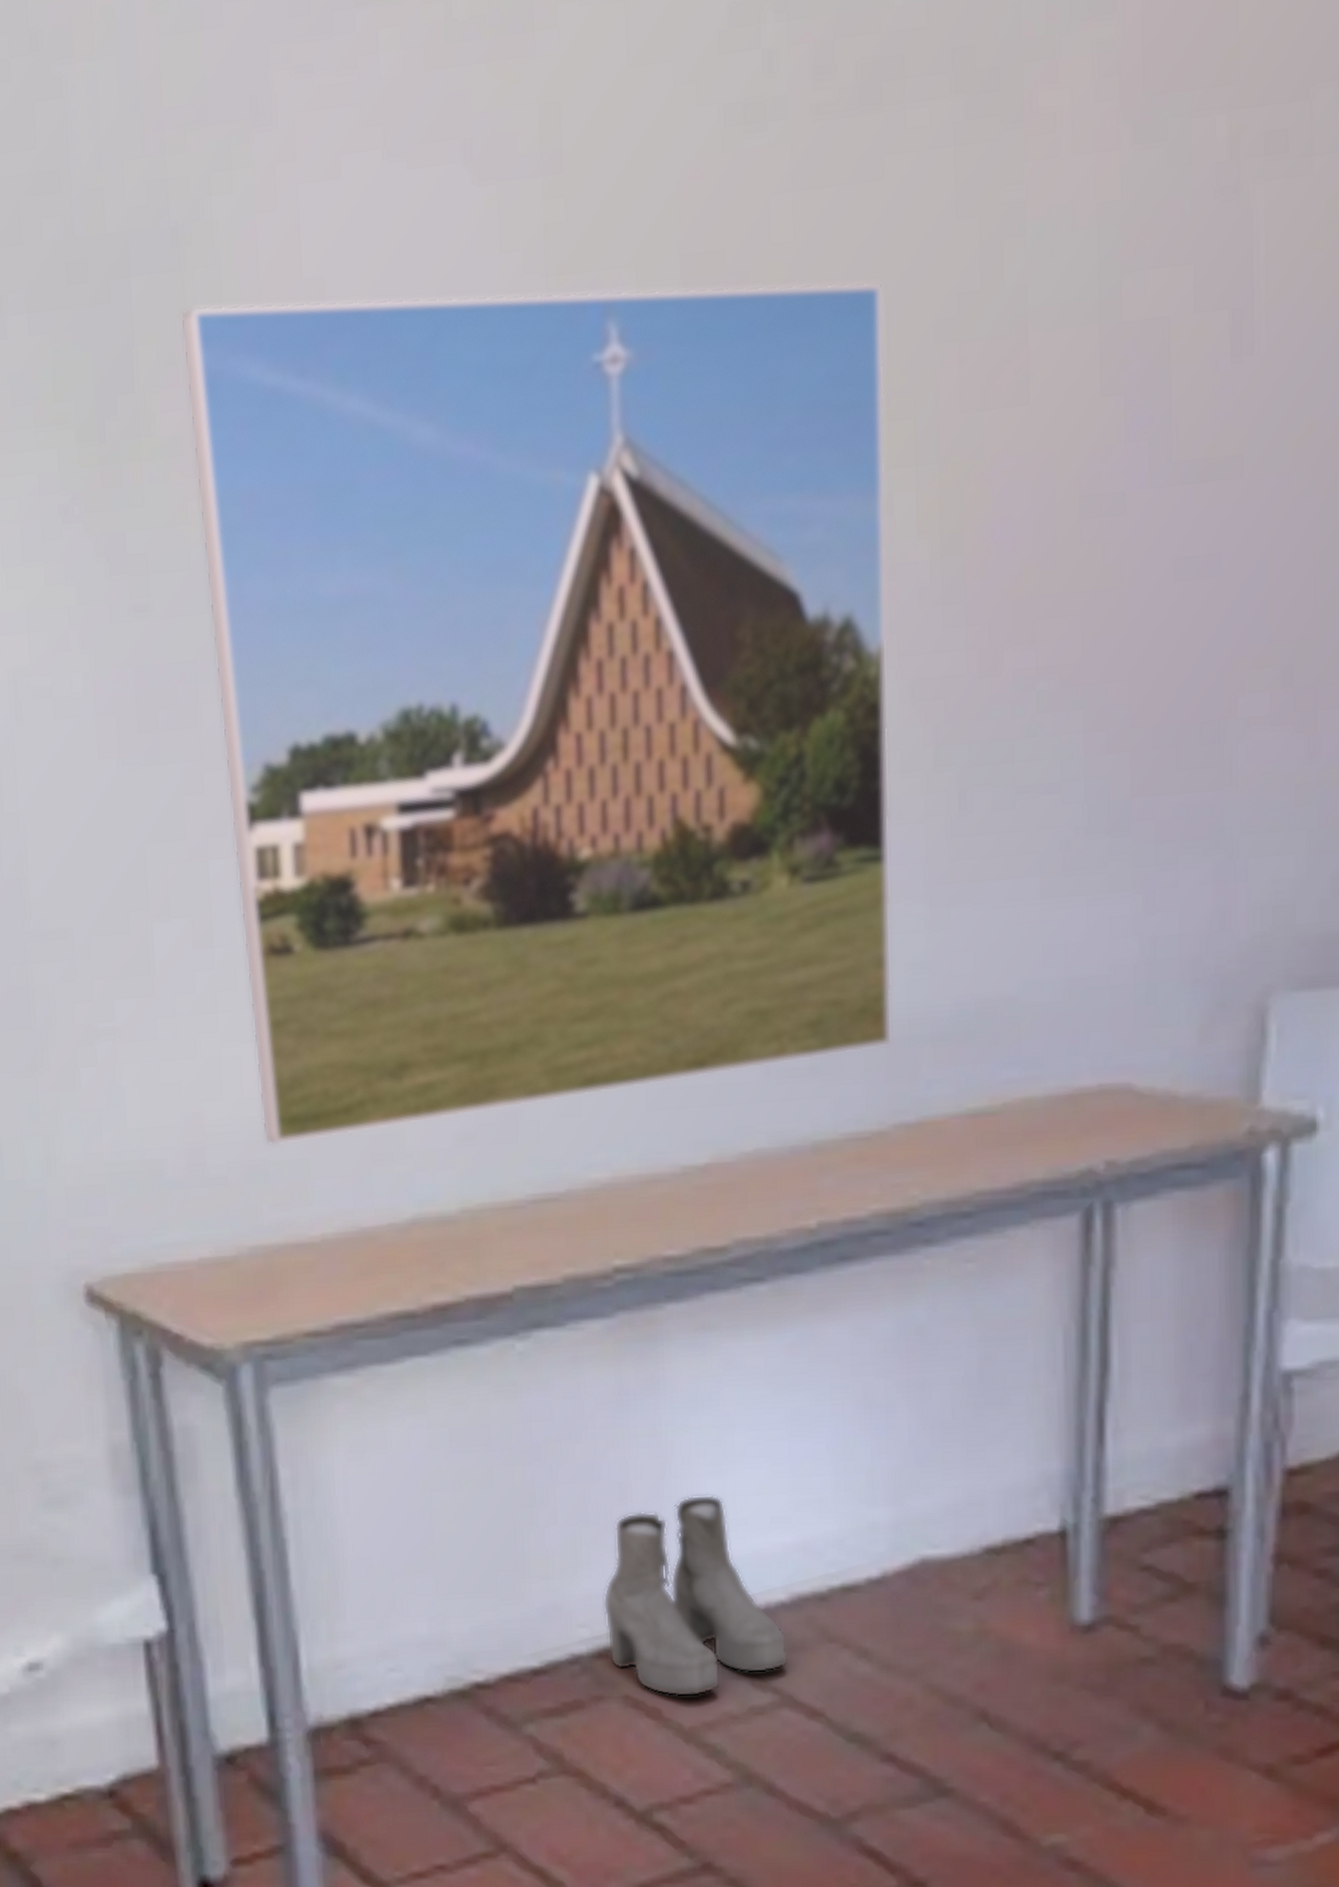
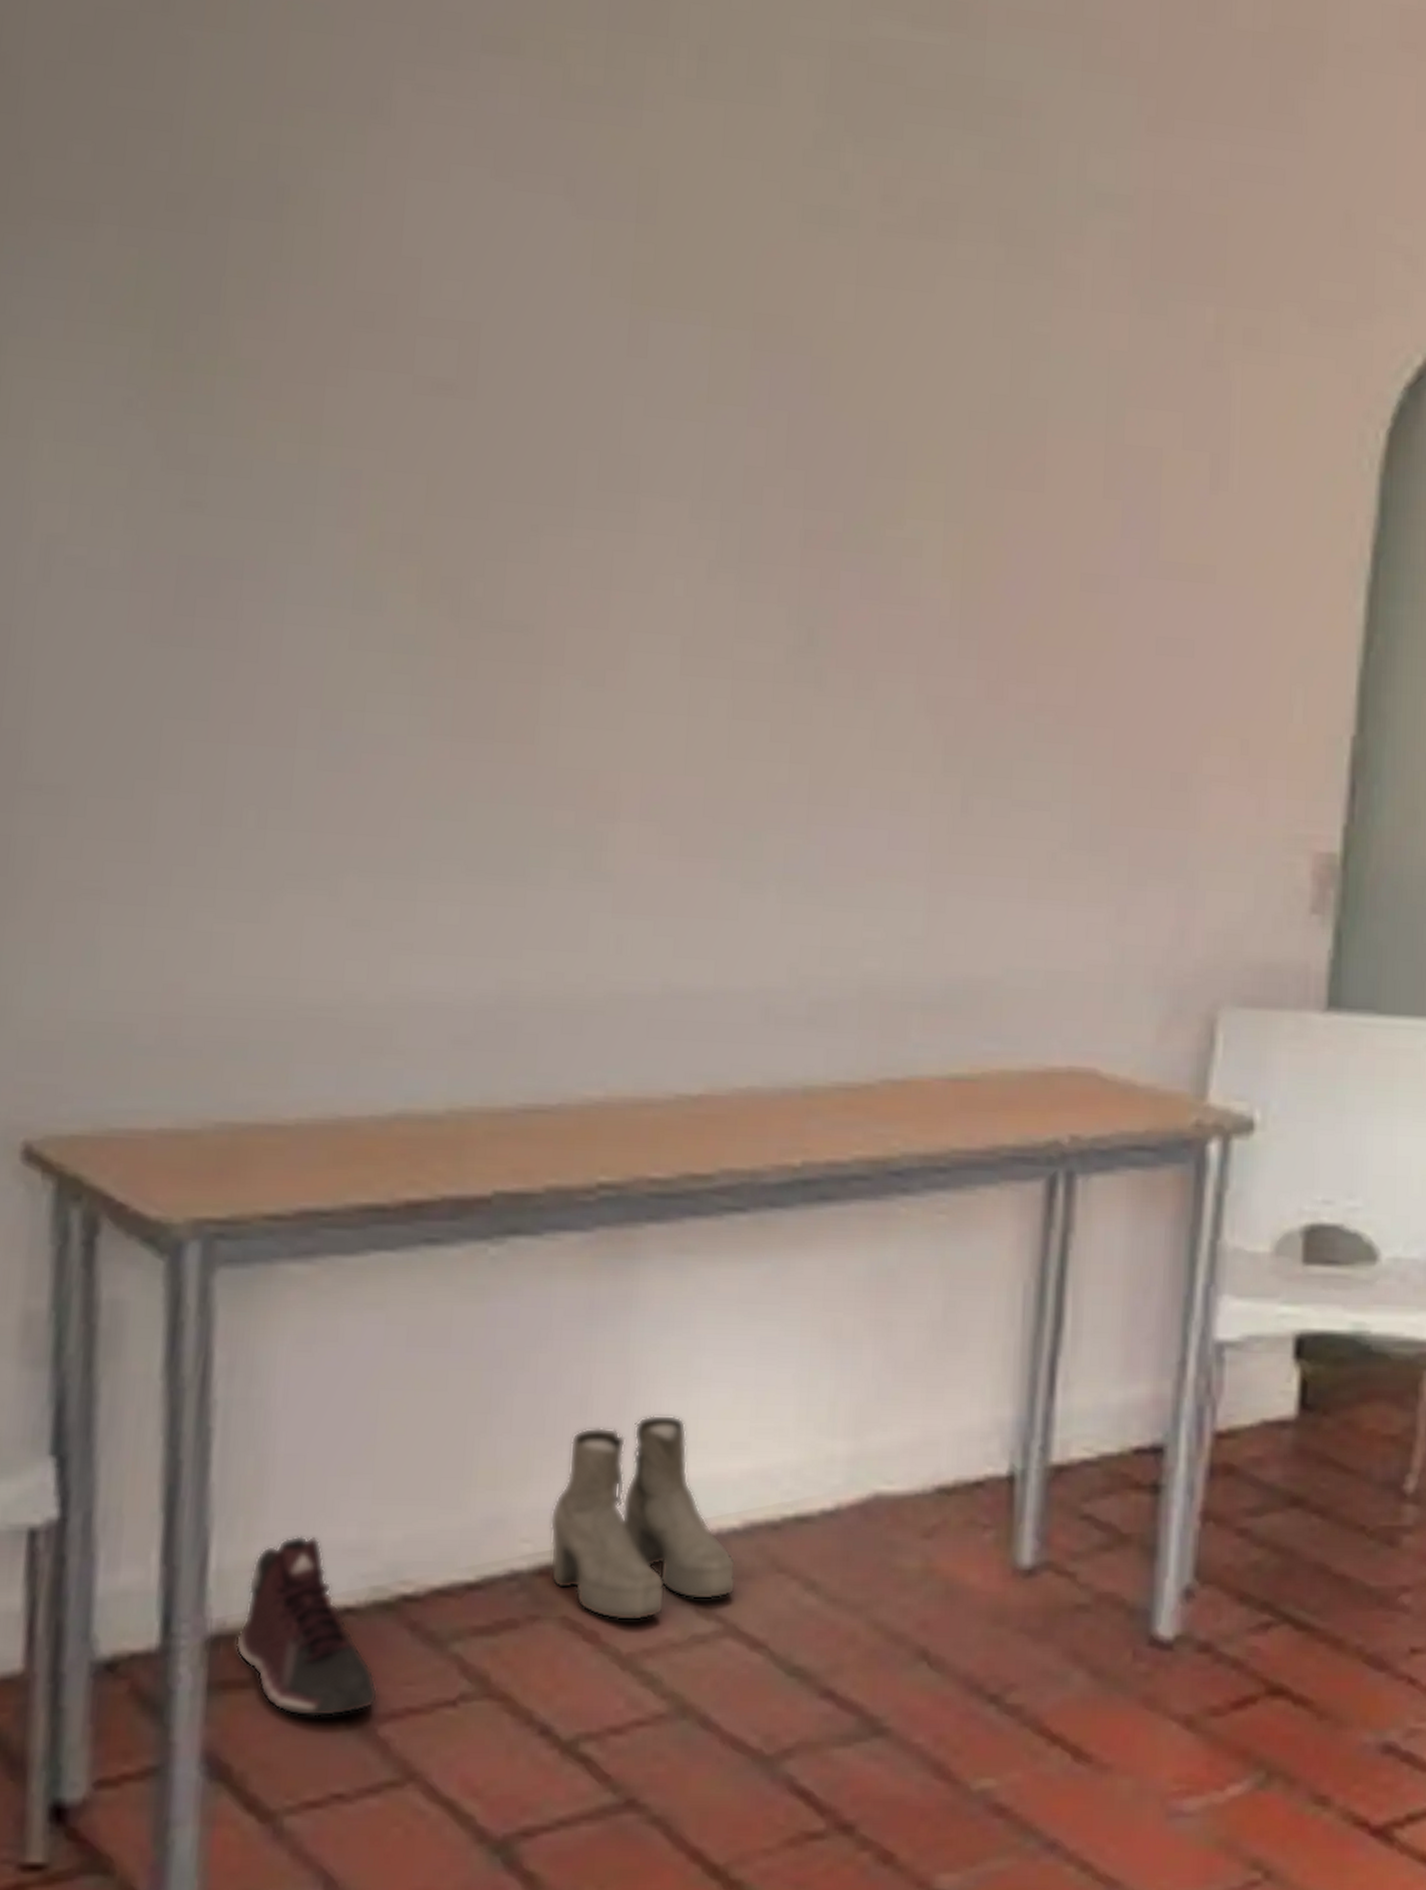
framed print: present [180,281,893,1146] -> none [248,256,927,1026]
sneaker: none [333,1633,465,1799] -> present [235,1536,379,1718]

